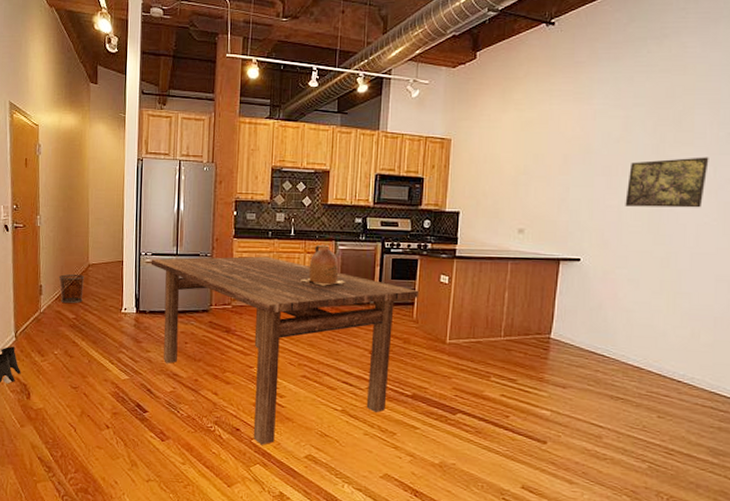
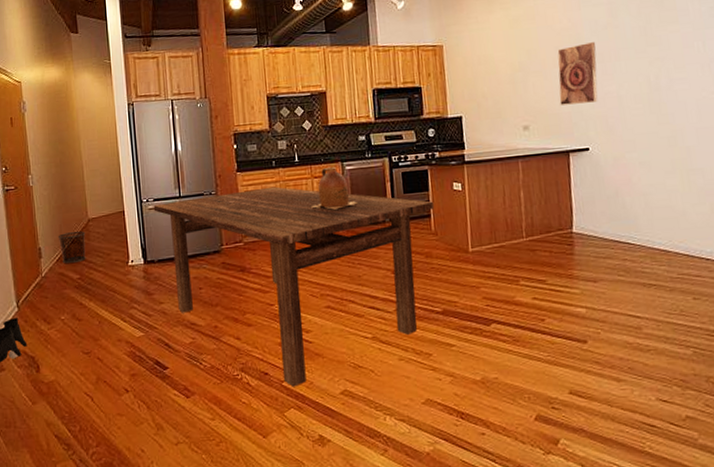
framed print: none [559,154,604,214] -> present [557,42,598,105]
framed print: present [625,157,709,208] -> none [621,32,698,91]

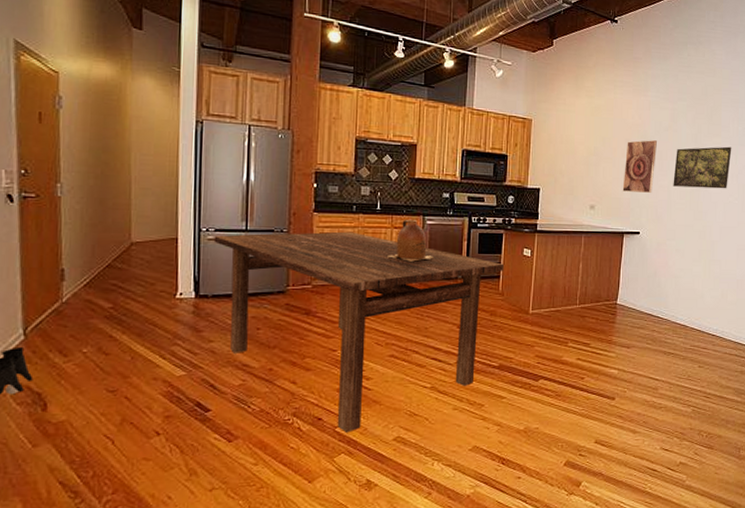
trash can: present [57,231,86,264] -> none [88,254,126,291]
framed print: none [621,32,698,91] -> present [673,146,732,189]

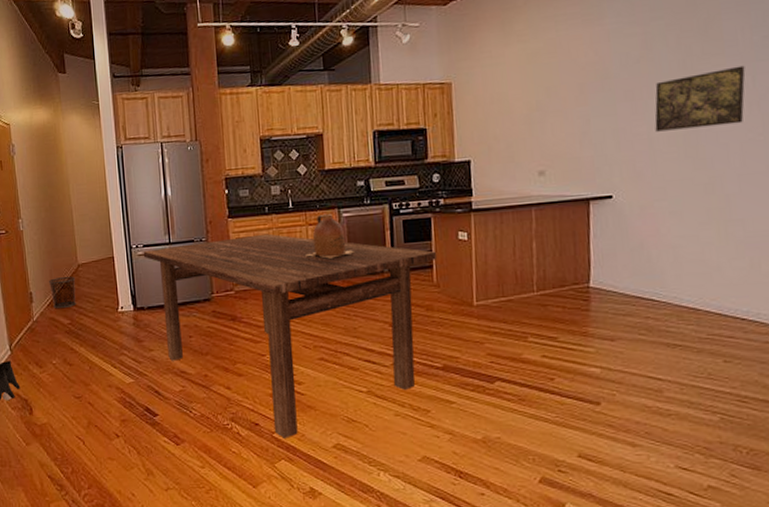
trash can: none [88,254,126,291] -> present [48,276,76,309]
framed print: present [622,140,657,193] -> none [580,78,626,149]

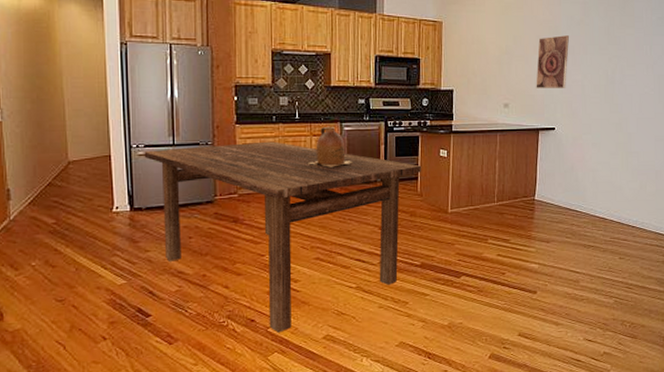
trash can: present [48,276,76,309] -> none [31,173,65,208]
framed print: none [580,78,626,149] -> present [536,35,569,88]
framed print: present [654,65,746,132] -> none [587,37,646,81]

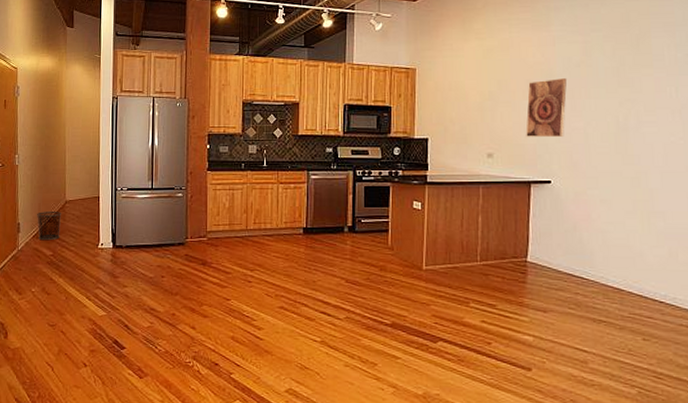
trash can: none [31,173,65,208] -> present [36,211,62,241]
dining table: present [144,141,422,333] -> none [126,188,393,380]
ceramic jug: present [308,126,354,167] -> none [274,174,320,216]

